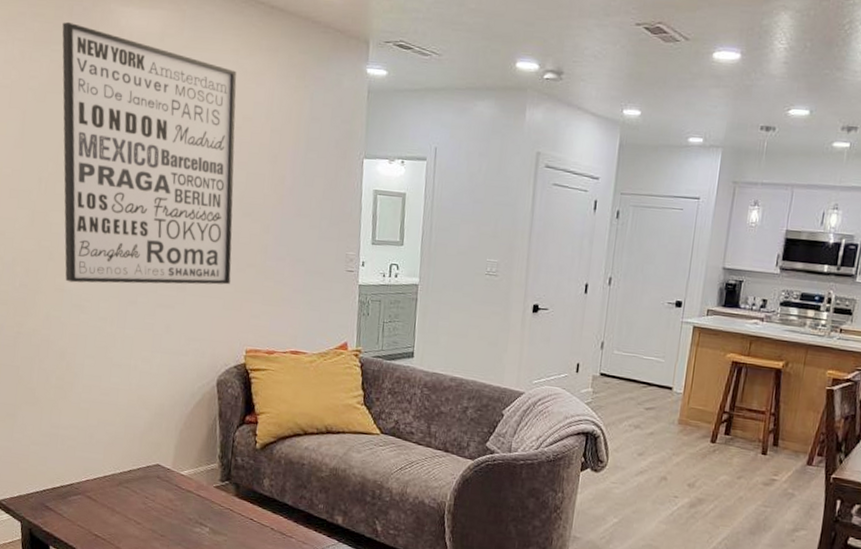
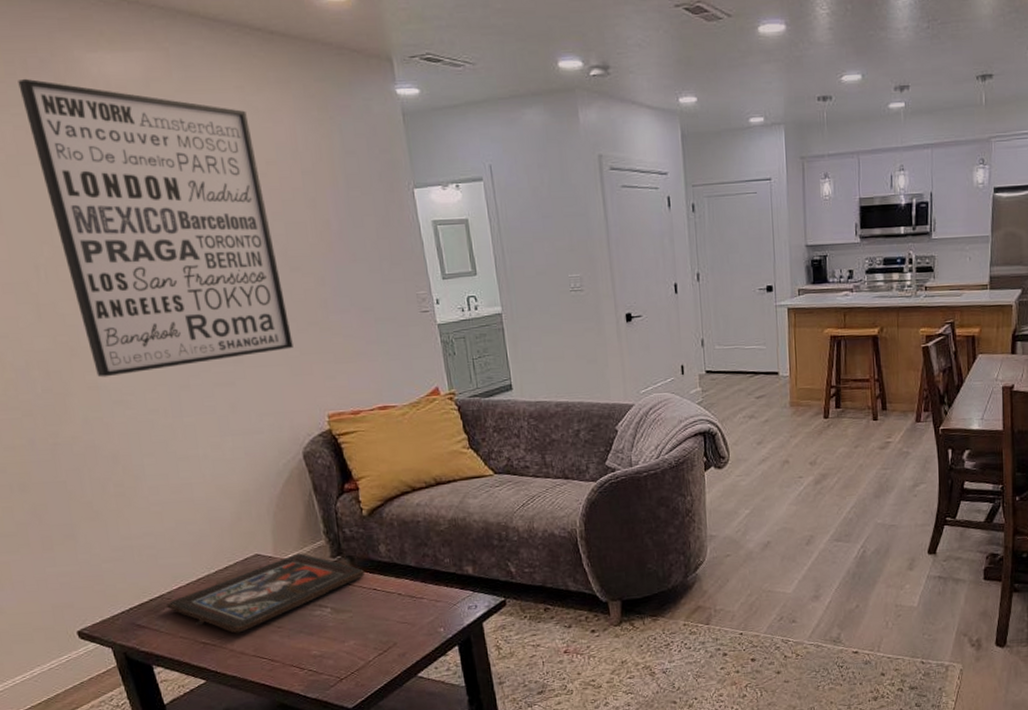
religious icon: none [74,471,247,533] -> present [167,553,365,633]

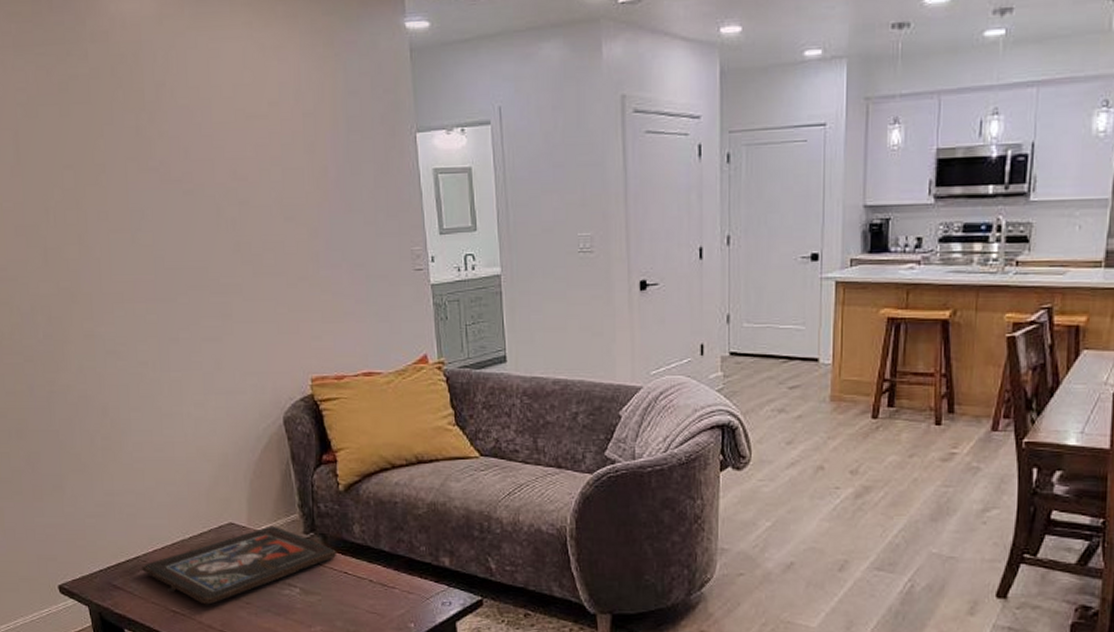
wall art: present [18,78,293,378] -> none [43,17,282,326]

